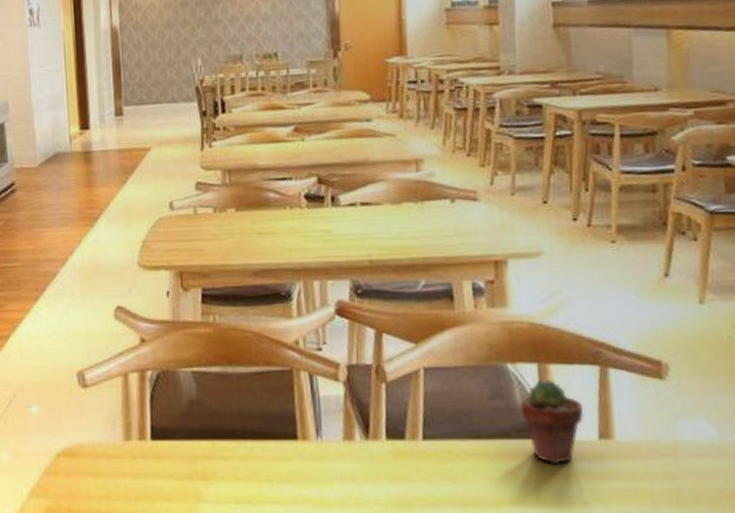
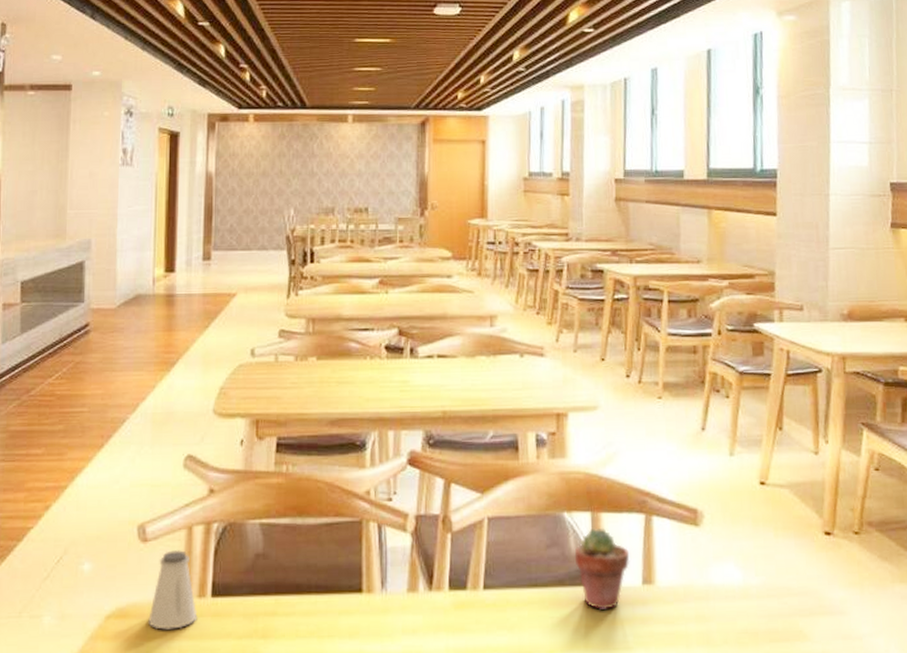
saltshaker: none [94,396,140,469] -> present [148,550,198,630]

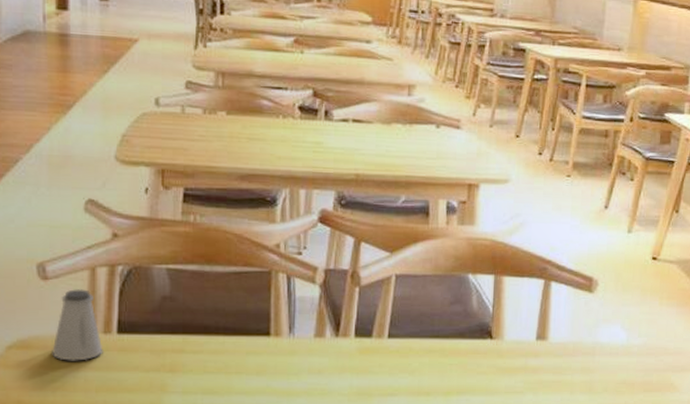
potted succulent: present [574,529,630,611] -> none [475,290,527,360]

